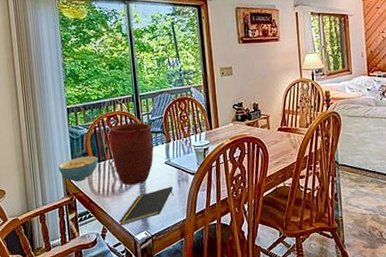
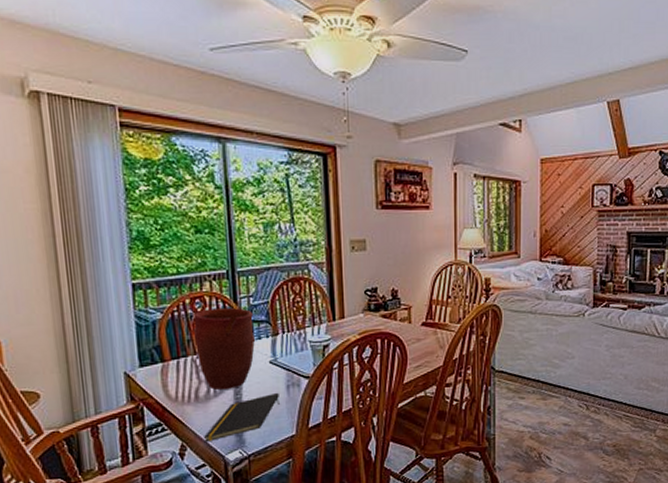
cereal bowl: present [58,156,99,182] -> none [119,349,177,384]

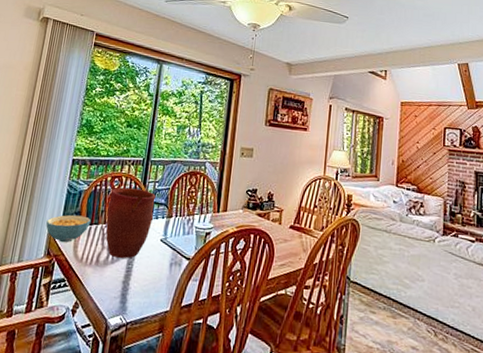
cereal bowl: none [119,349,177,384] -> present [46,214,92,243]
notepad: present [204,392,280,443] -> none [94,268,163,304]

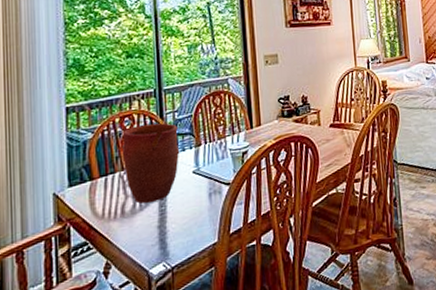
cereal bowl: present [46,214,92,243] -> none [48,168,106,204]

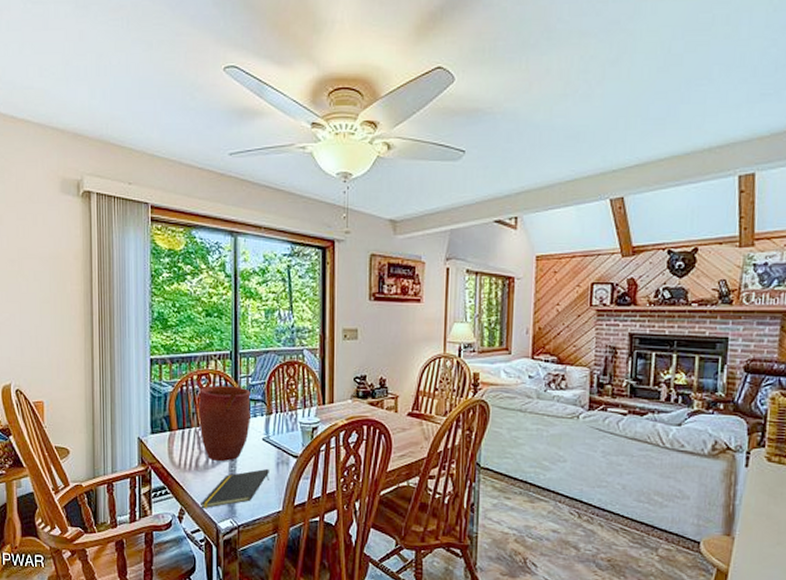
notepad: none [129,201,202,258] -> present [201,468,269,509]

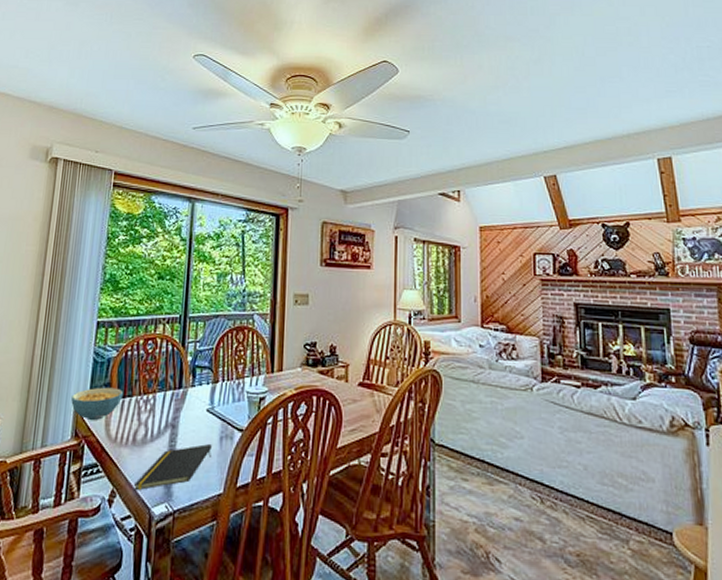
cereal bowl: none [134,419,183,450] -> present [71,387,124,421]
vase: present [199,386,251,461] -> none [141,351,198,435]

